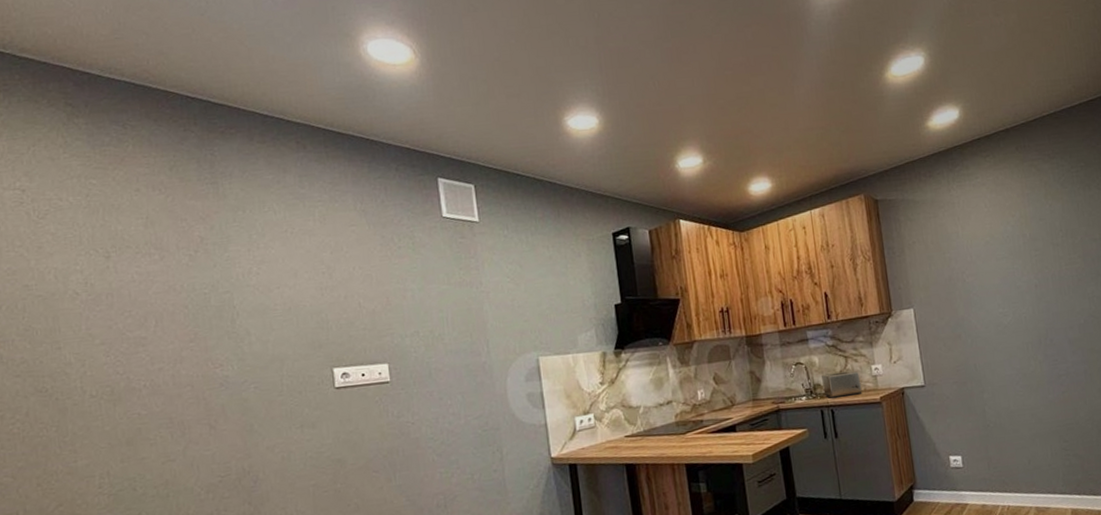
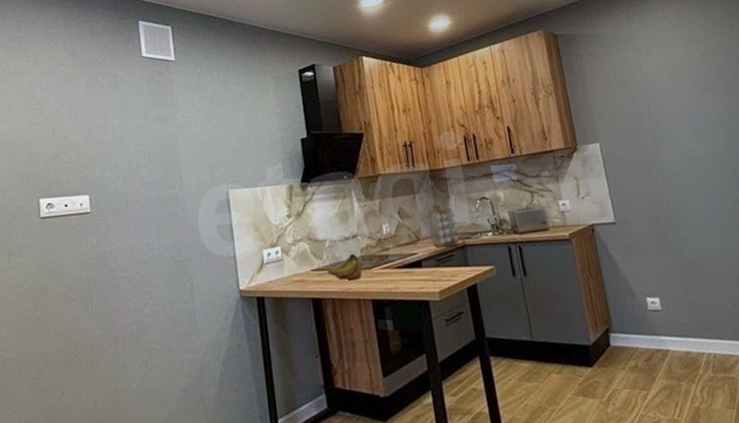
fruit: none [641,419,677,446] -> present [327,253,363,281]
spice rack: none [742,369,774,413] -> present [427,203,460,248]

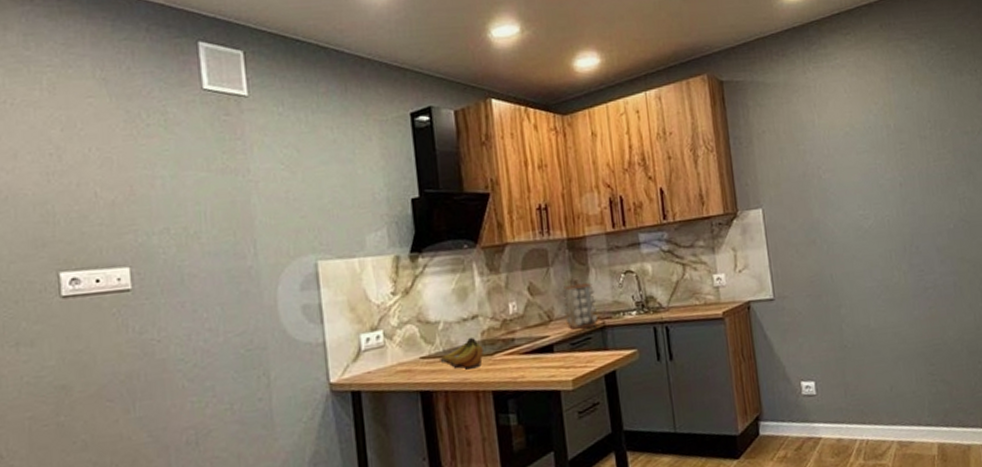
toaster: present [507,206,551,235] -> none [655,280,702,314]

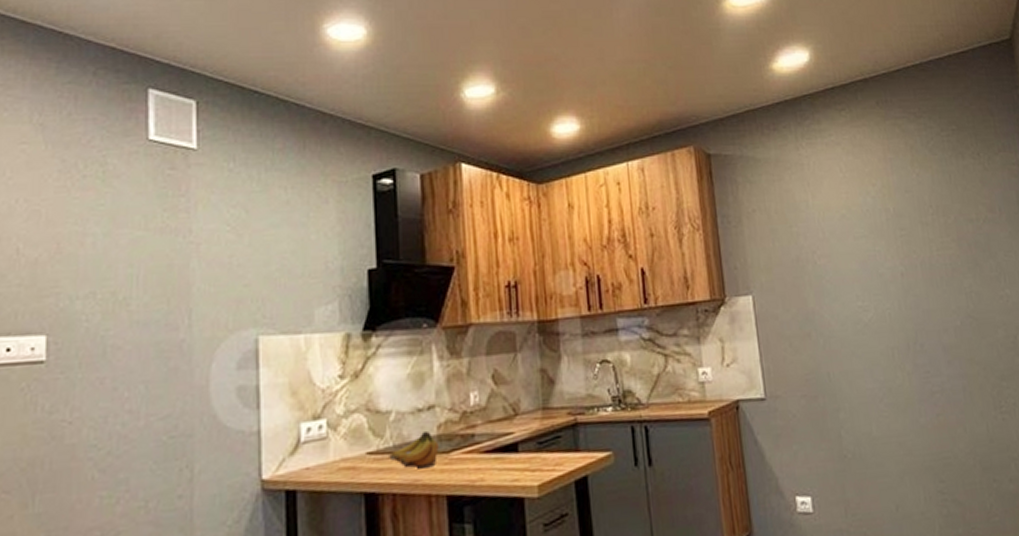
spice rack: present [562,278,599,330] -> none [530,366,570,426]

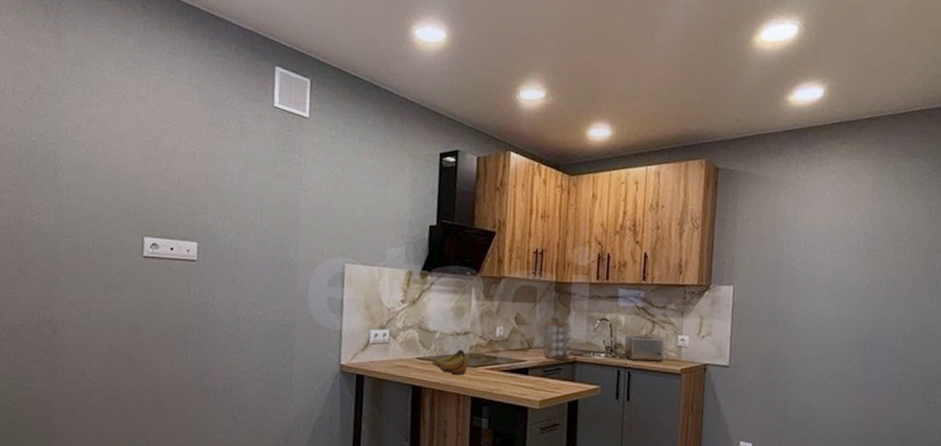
spice rack: none [530,366,570,426] -> present [542,316,572,360]
toaster: none [634,374,686,412] -> present [624,335,664,363]

